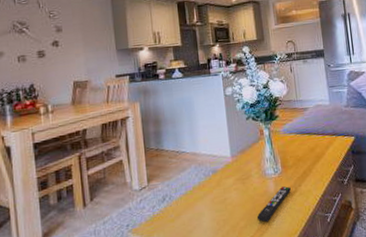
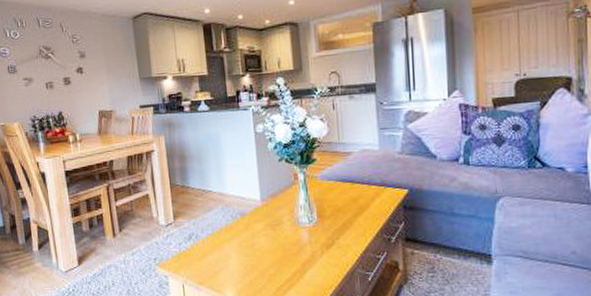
remote control: present [257,186,291,223] -> none [287,238,327,273]

